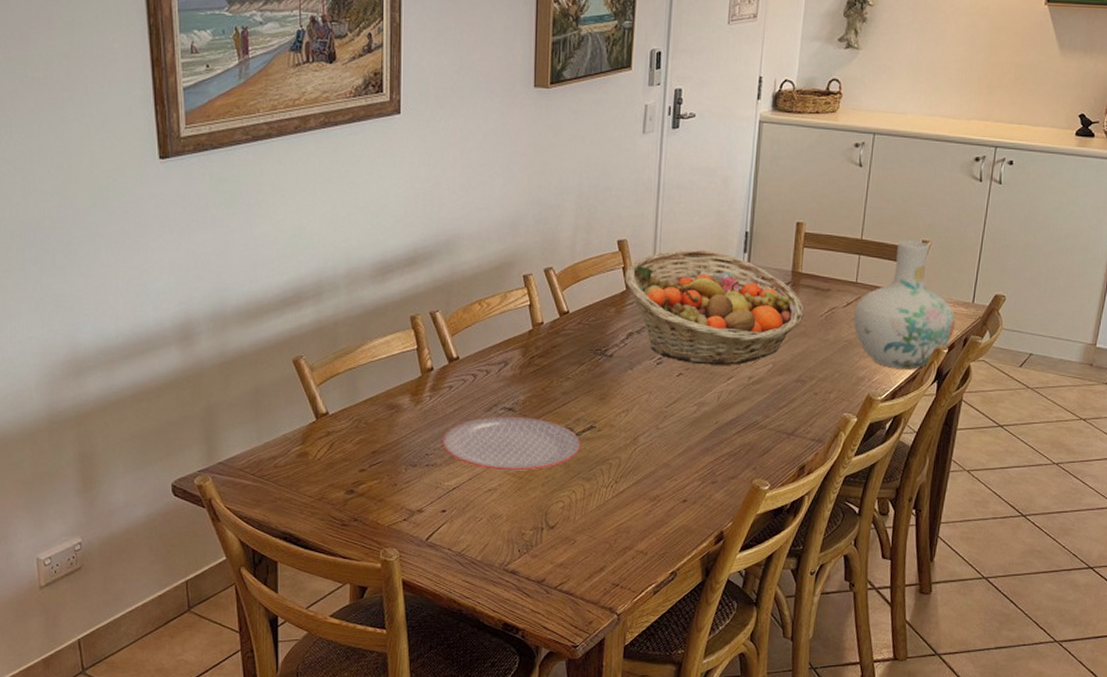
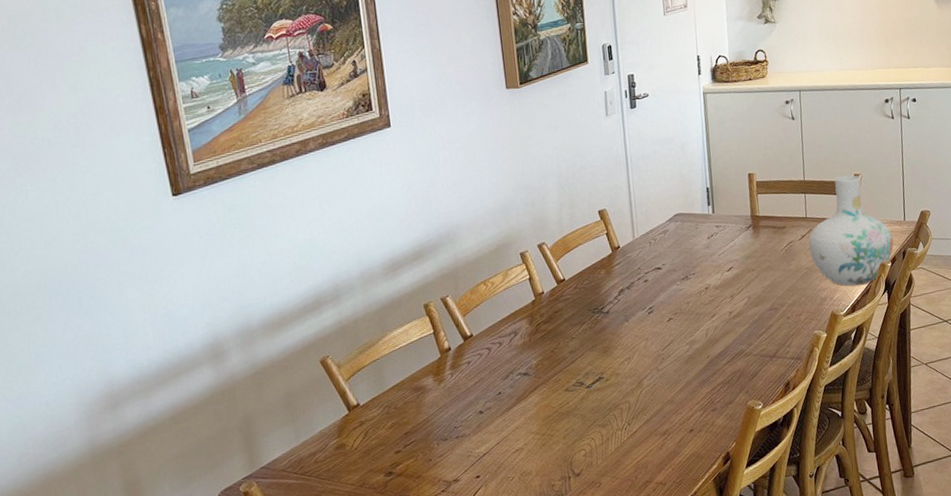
plate: present [441,416,581,471] -> none [466,378,593,432]
fruit basket: present [624,249,804,365] -> none [609,208,767,309]

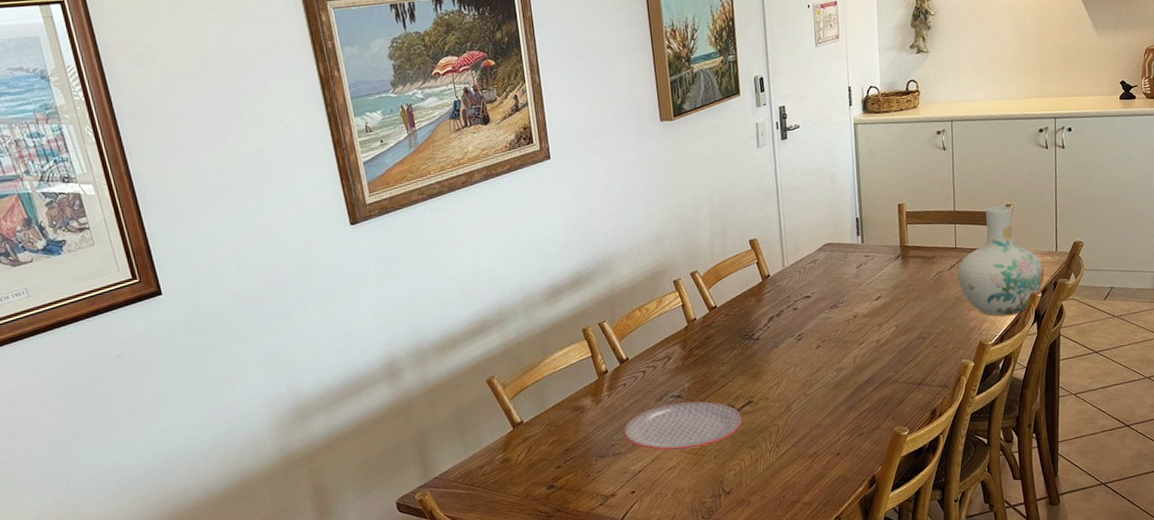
plate: none [466,378,593,432] -> present [623,400,743,451]

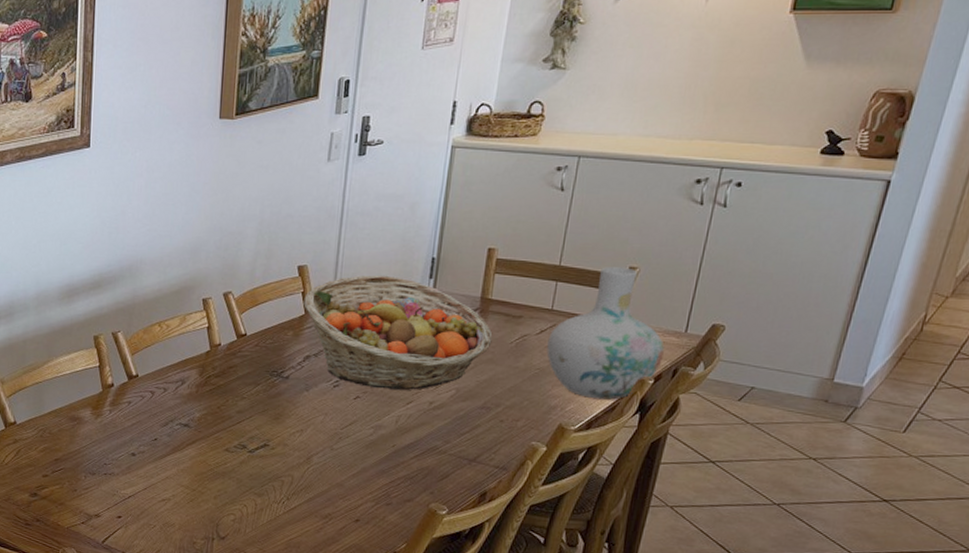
plate: present [623,400,743,451] -> none [119,431,254,484]
fruit basket: none [759,238,916,336] -> present [303,275,493,390]

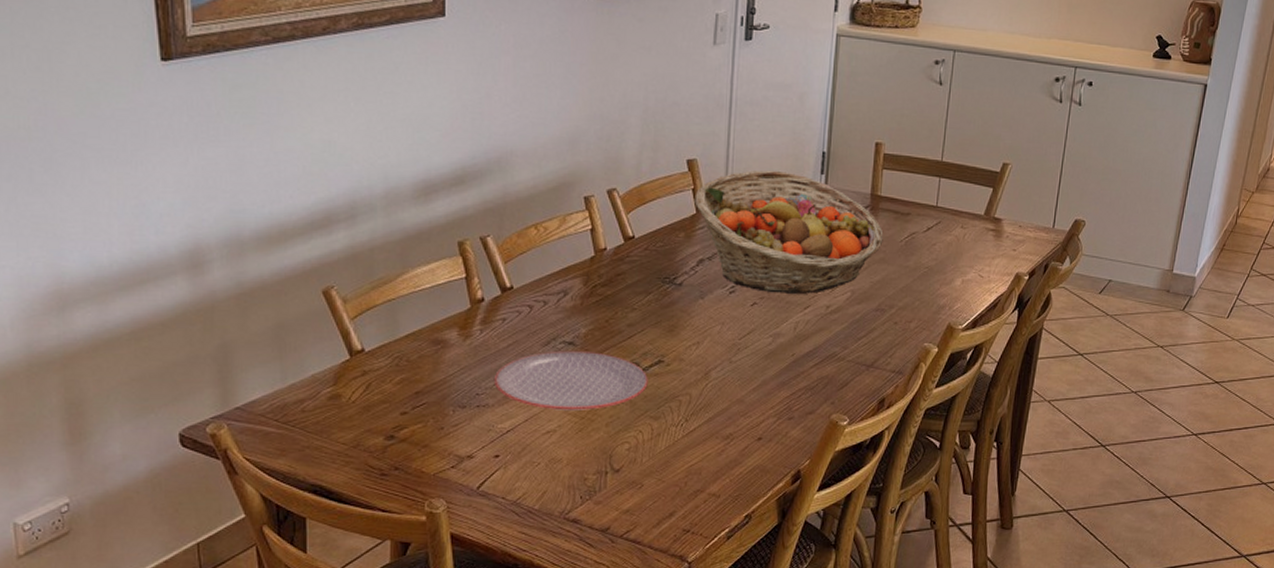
plate: none [119,431,254,484] -> present [493,350,648,411]
vase: present [546,267,664,400] -> none [934,163,1036,297]

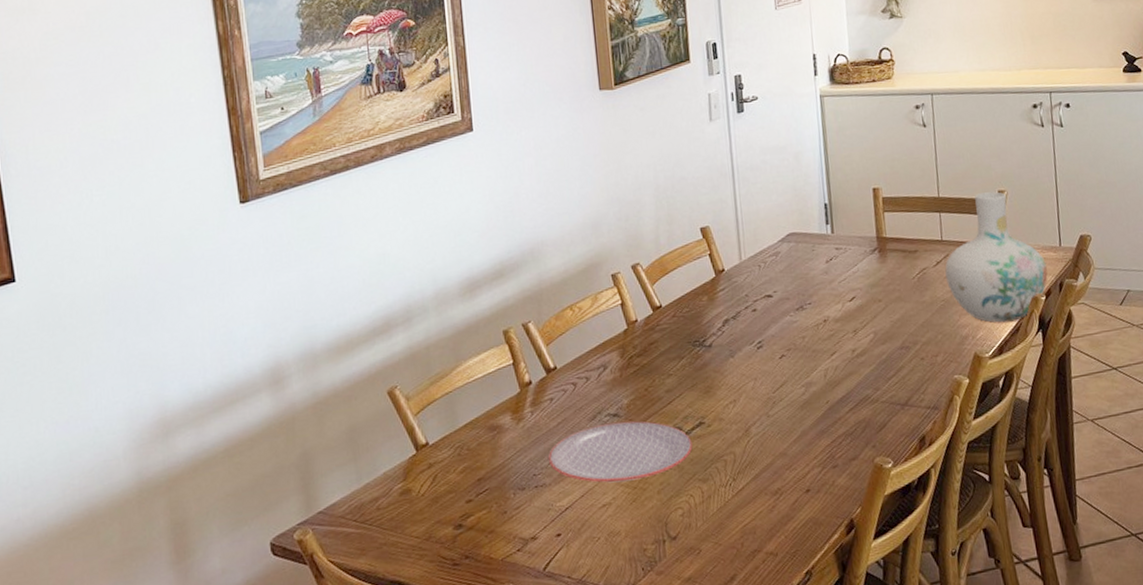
fruit basket: present [694,170,883,294] -> none [712,226,896,344]
vase: none [934,163,1036,297] -> present [945,191,1048,323]

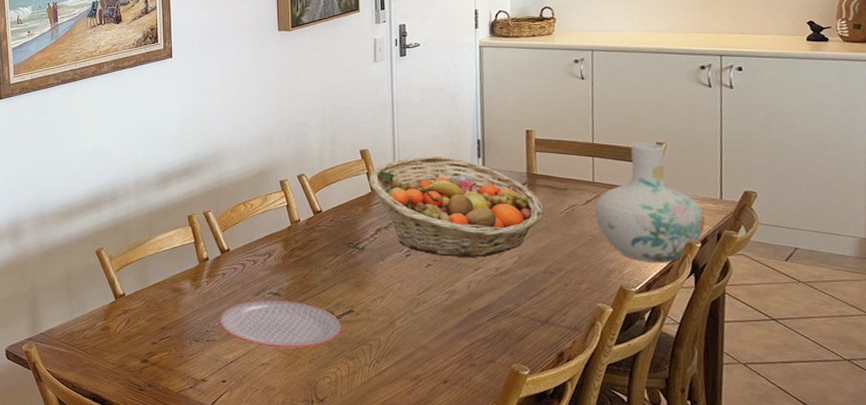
fruit basket: none [712,226,896,344] -> present [369,156,544,258]

